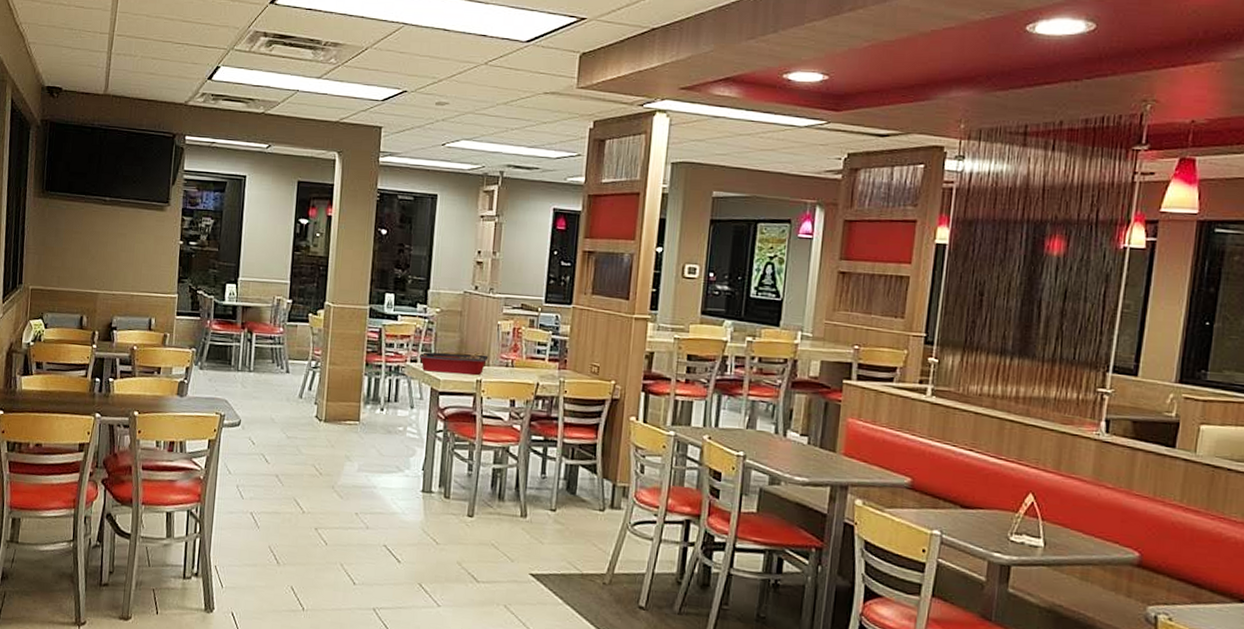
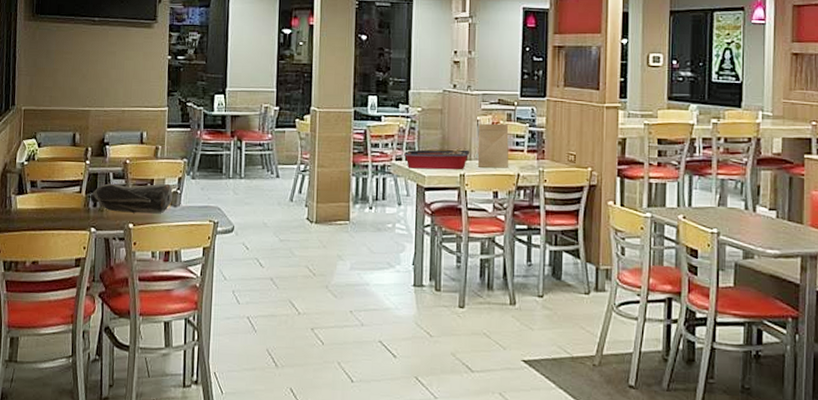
jacket: none [95,369,180,403] -> present [89,183,174,214]
paper bag: none [496,328,531,377] -> present [477,123,509,168]

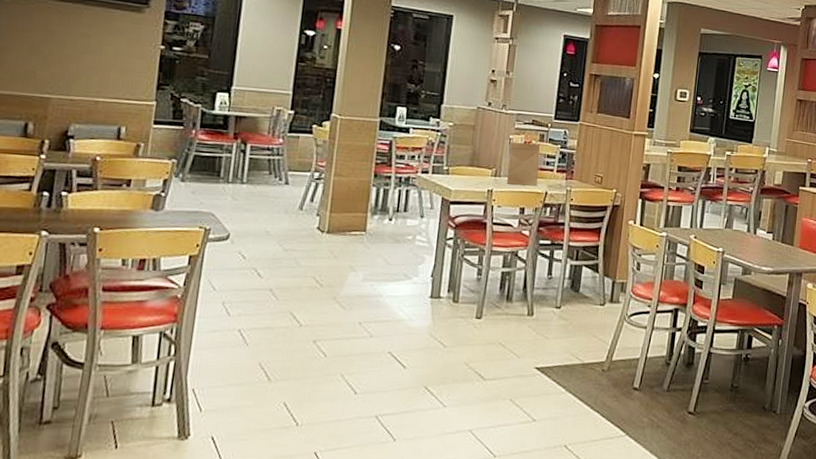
jacket: present [89,183,174,214] -> none [41,181,156,218]
tray: present [403,149,470,170] -> none [430,163,500,185]

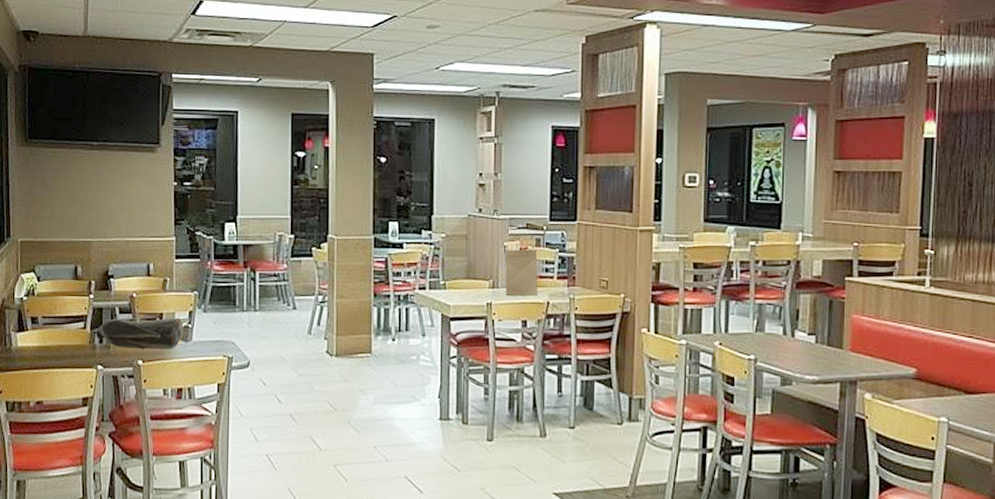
jacket: none [41,181,156,218] -> present [94,317,185,350]

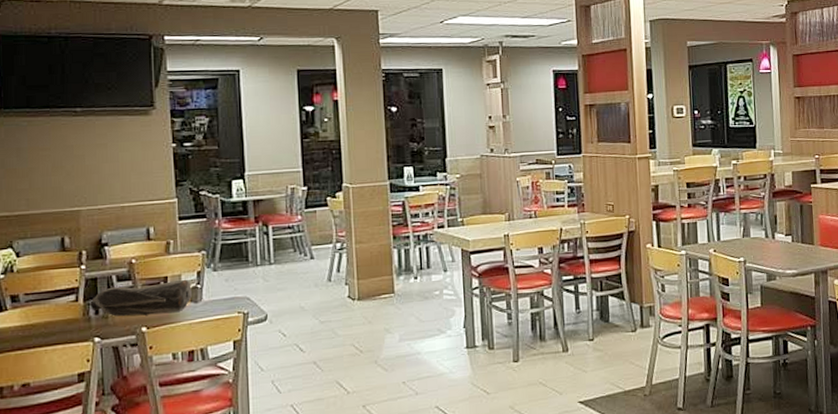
paper bag: present [505,249,538,296] -> none [518,182,551,226]

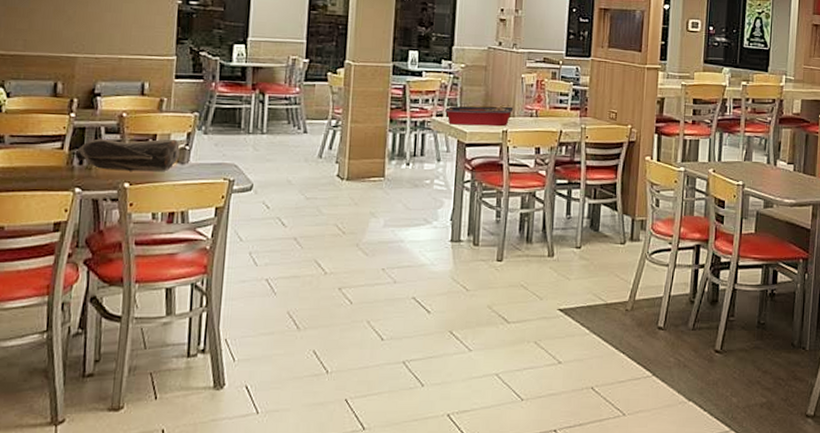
tray: none [445,210,512,235] -> present [444,106,514,126]

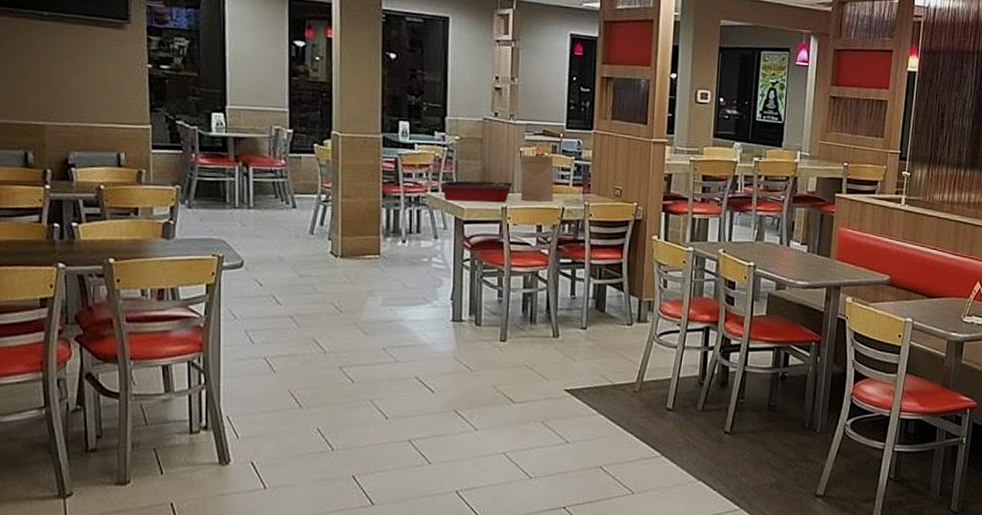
jacket: present [73,138,181,172] -> none [52,212,165,247]
paper bag: none [521,81,553,125] -> present [520,155,554,202]

